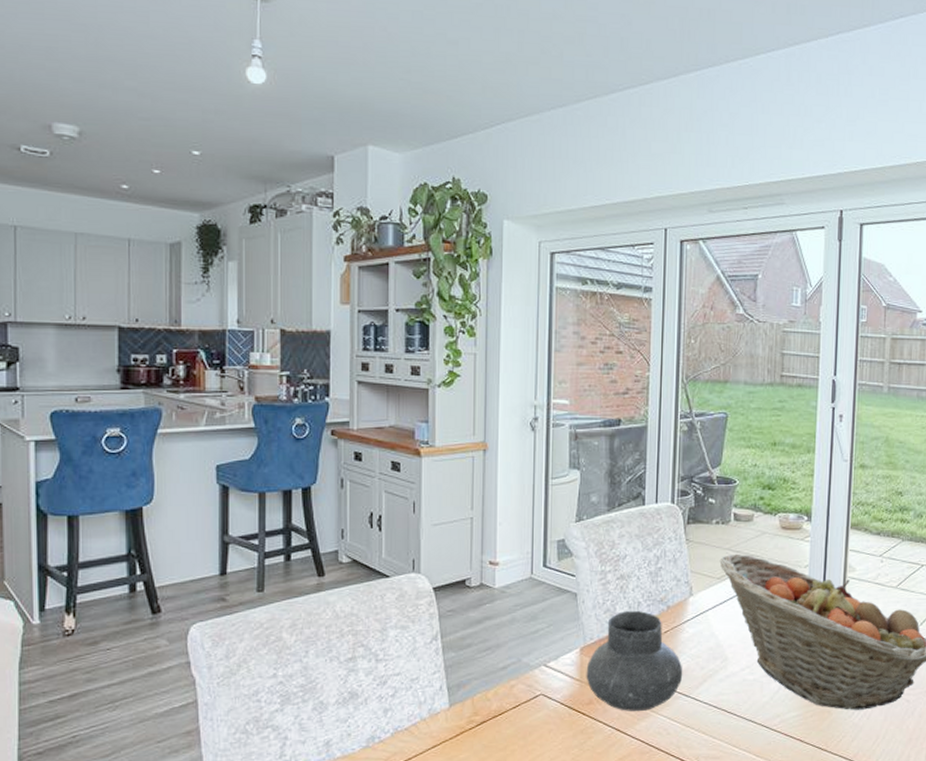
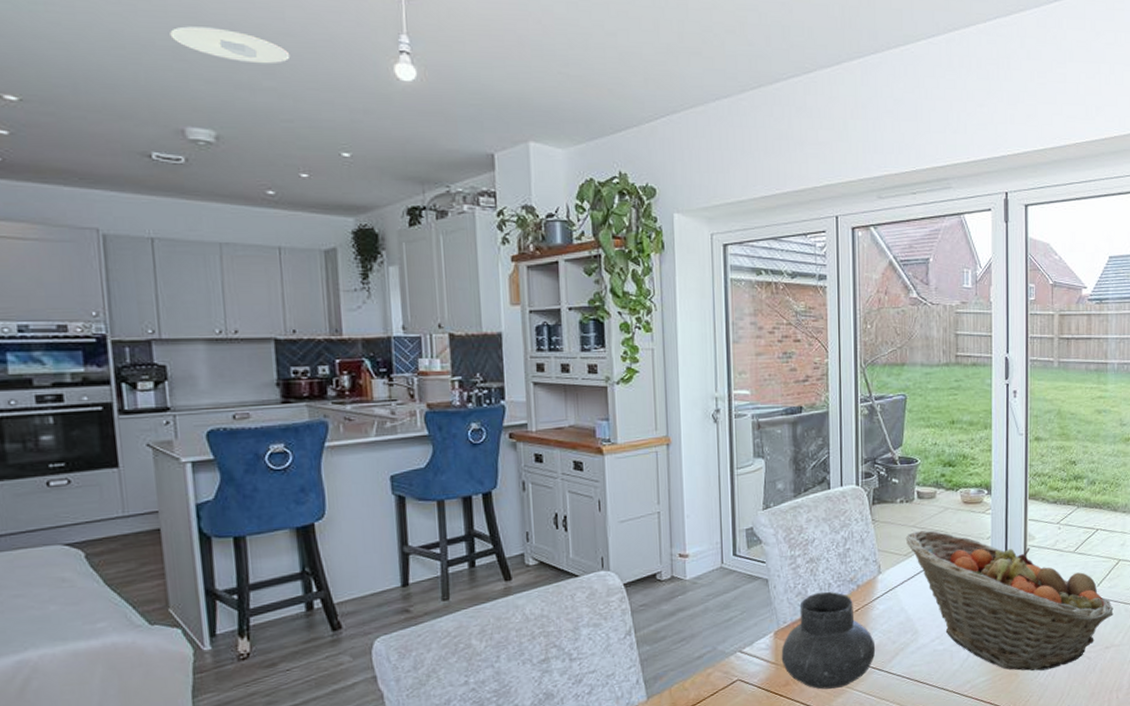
recessed light: none [45,28,152,65] -> present [170,26,291,64]

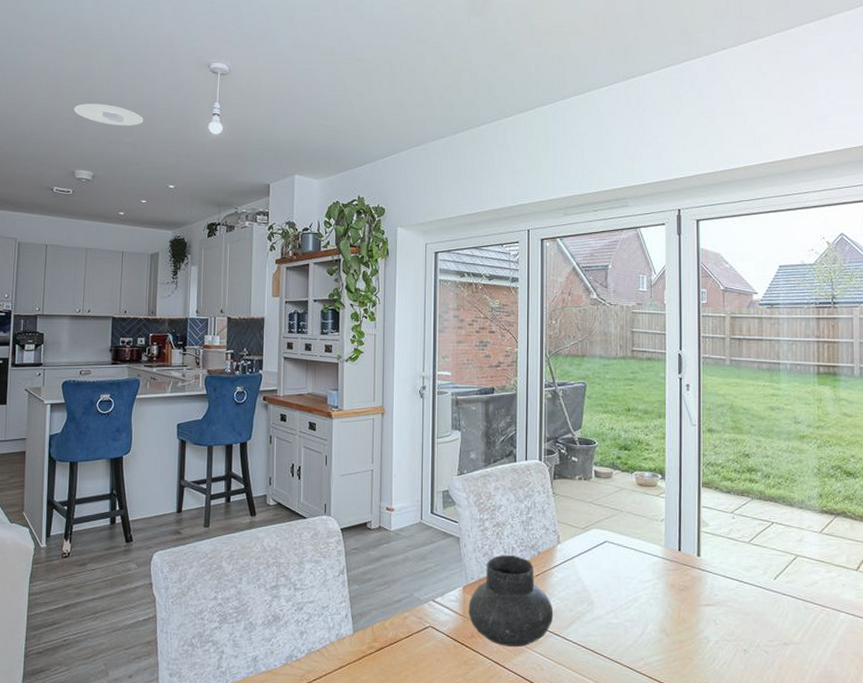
fruit basket: present [905,530,1114,671] -> none [583,506,792,658]

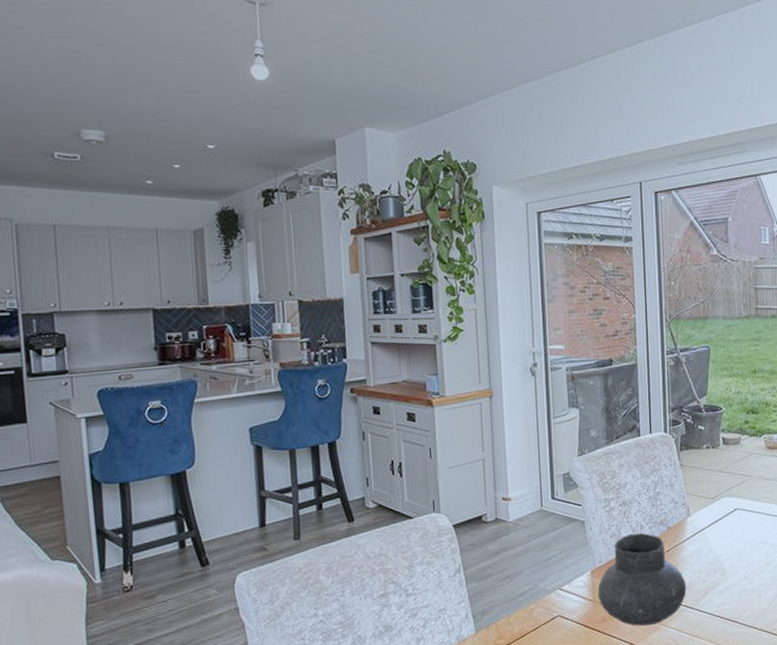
recessed light: present [74,104,144,126] -> none [68,44,165,73]

